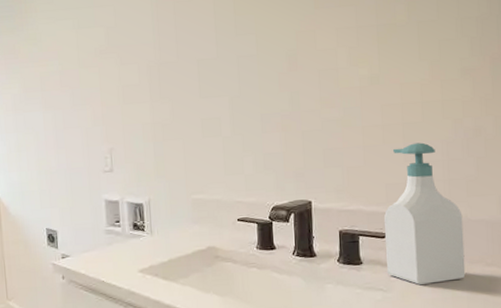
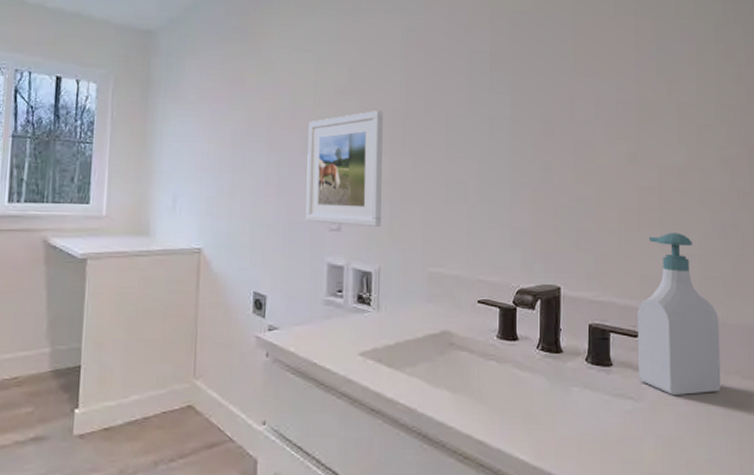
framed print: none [76,64,147,167] -> present [305,110,383,228]

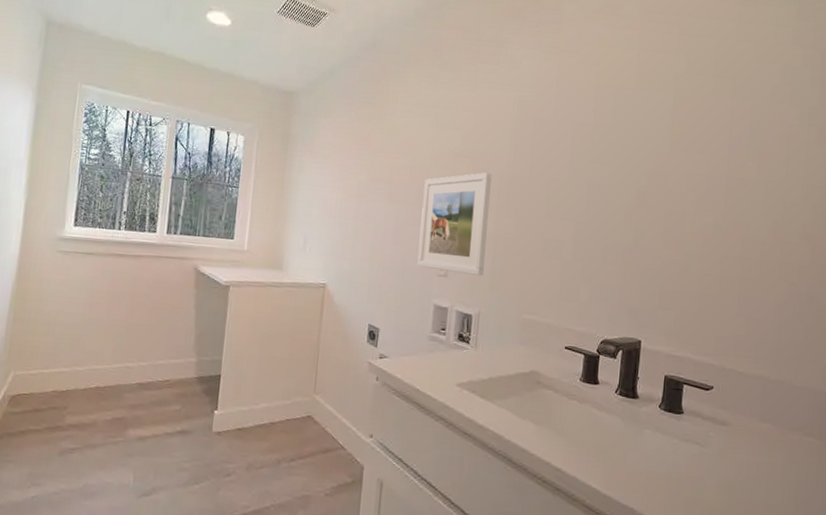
soap bottle: present [636,232,721,396] -> none [707,299,787,446]

